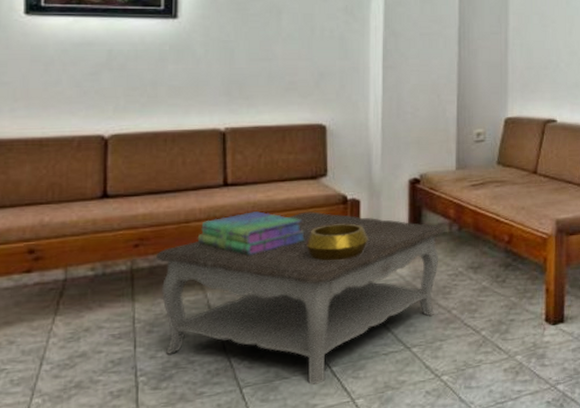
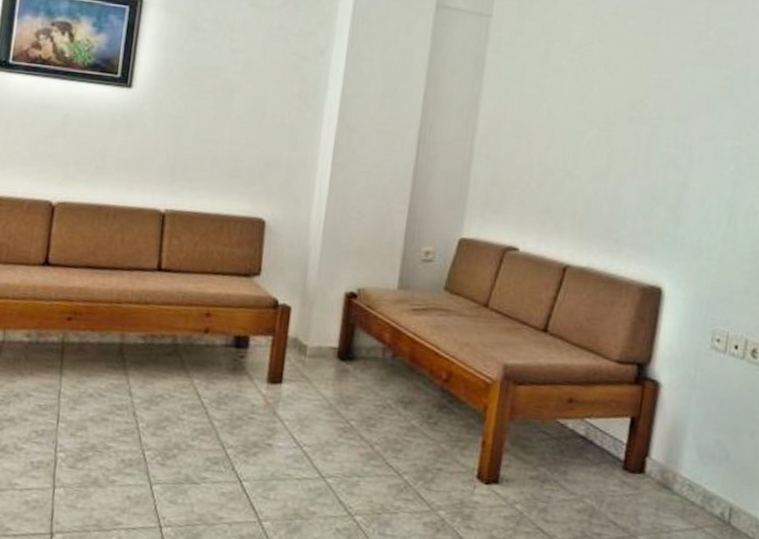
coffee table: present [156,211,444,385] -> none [84,310,376,496]
stack of books: present [197,211,305,255] -> none [126,302,232,348]
decorative bowl: present [305,223,368,261] -> none [230,328,295,369]

